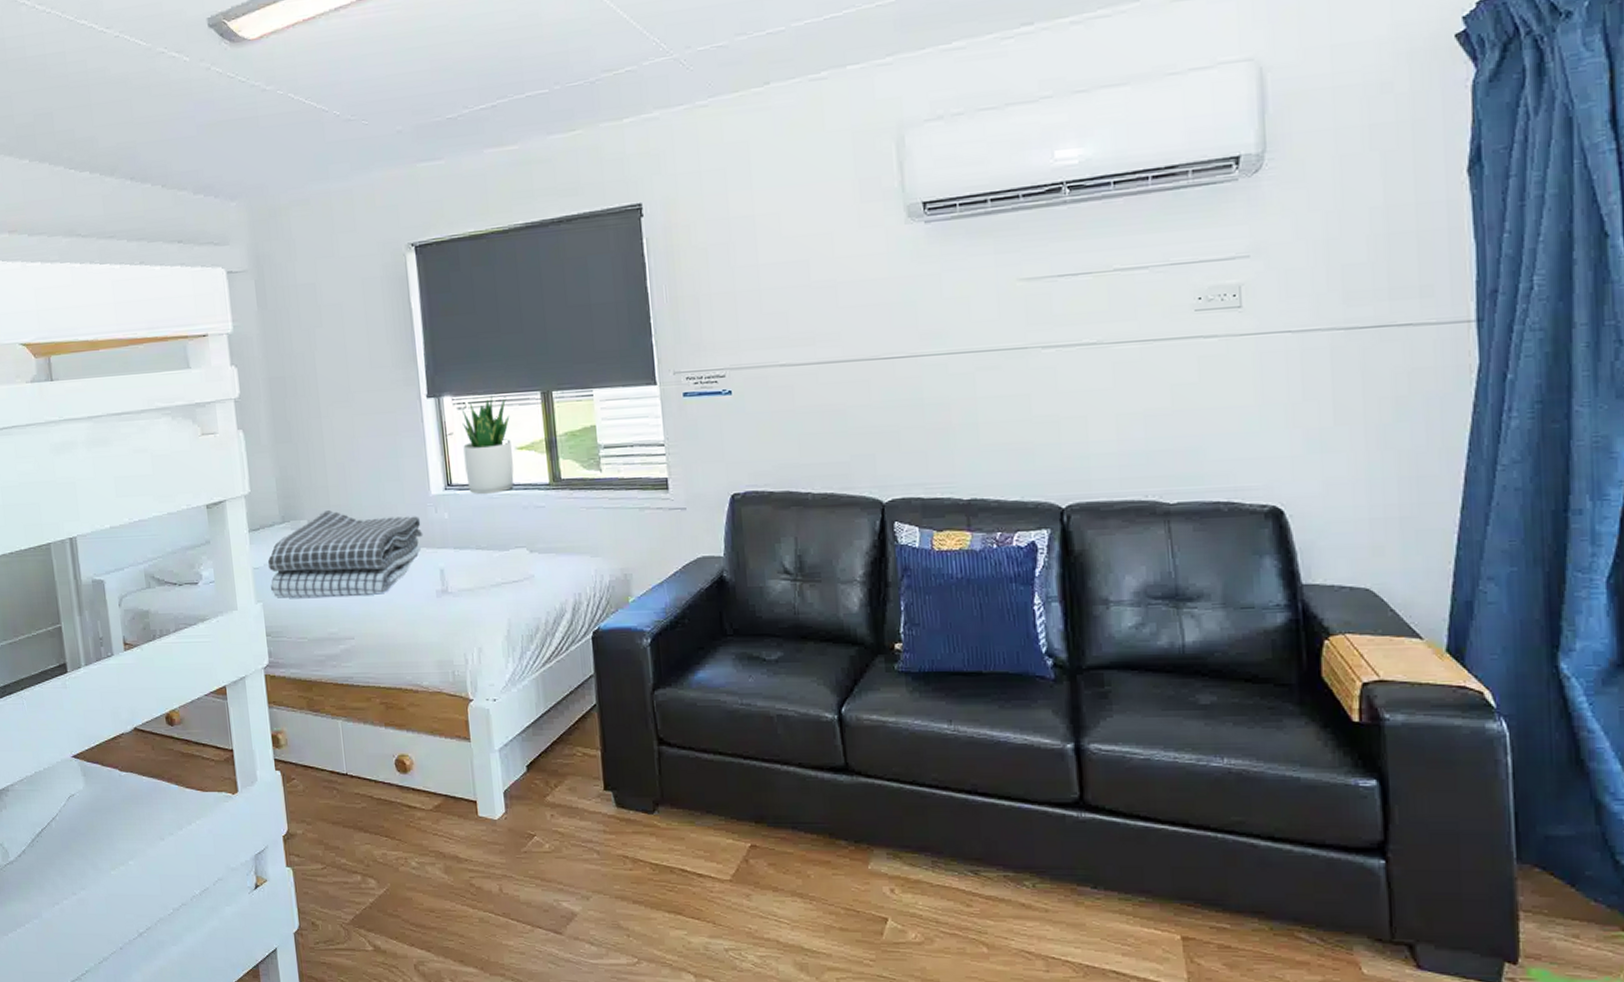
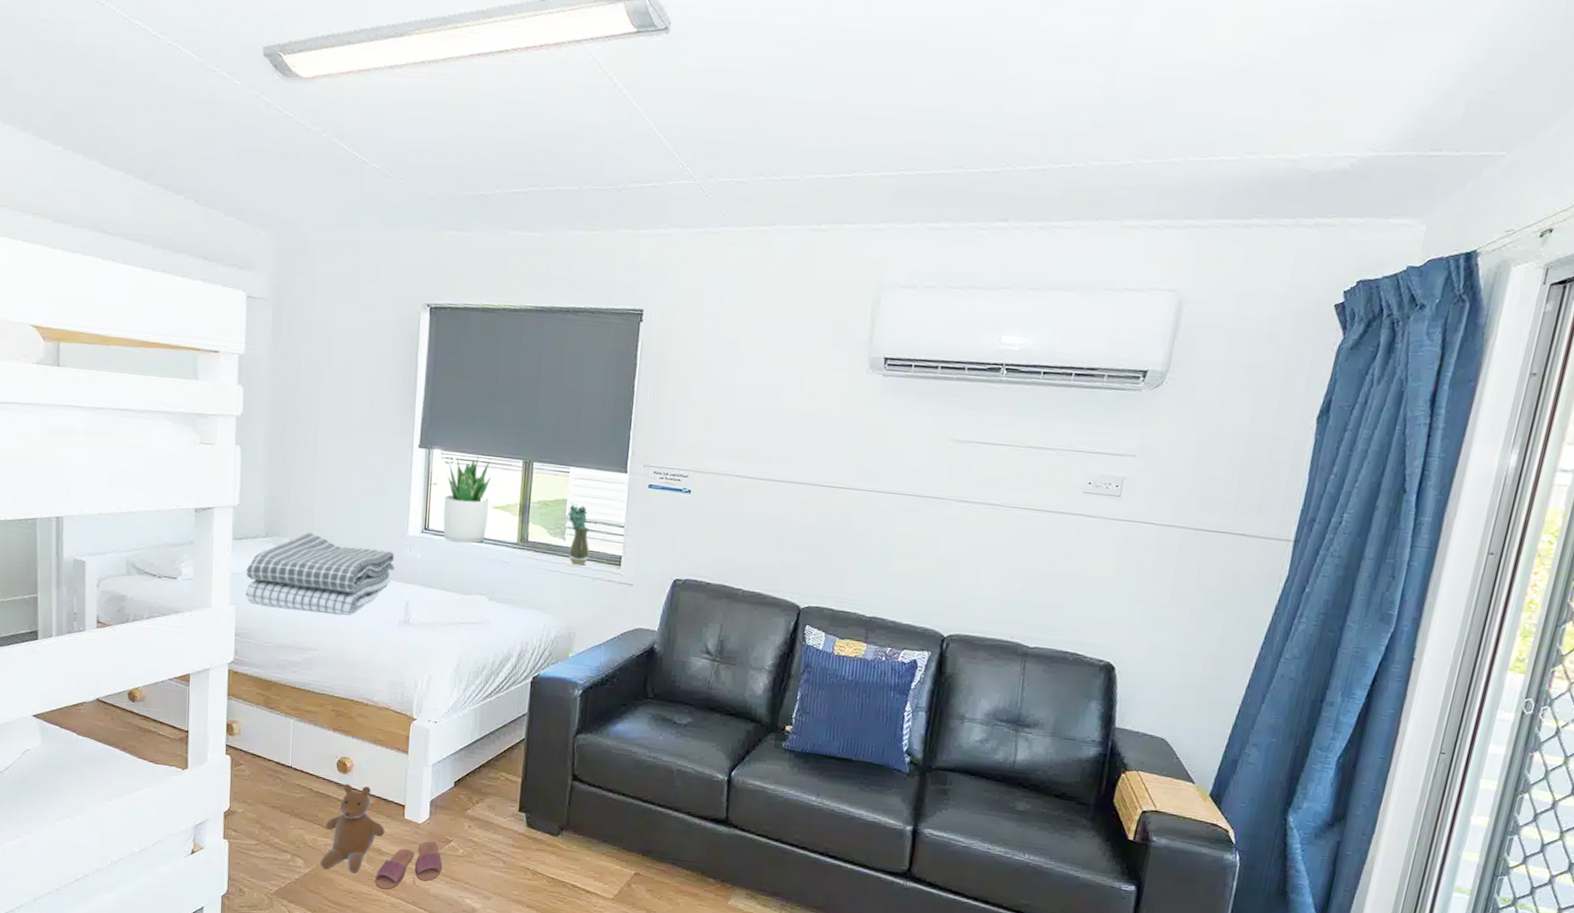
teddy bear: none [393,785,460,888] -> present [321,784,385,874]
slippers: none [457,839,530,903] -> present [375,841,443,890]
vase: none [599,428,632,498] -> present [567,502,590,566]

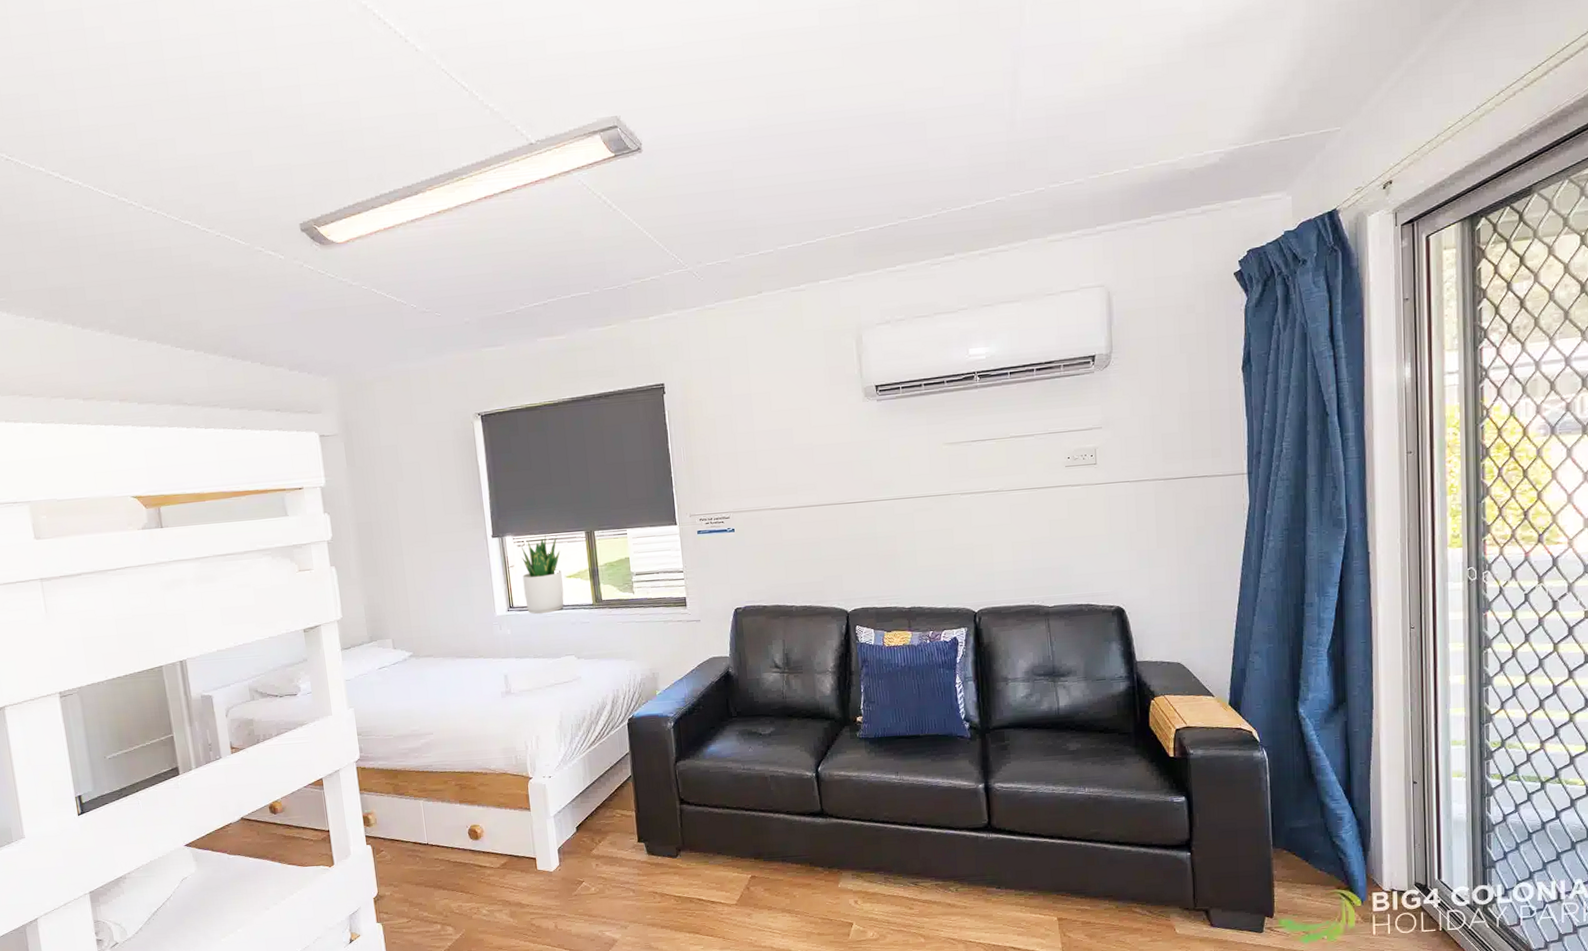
towel: present [246,532,395,615] -> none [358,630,490,704]
teddy bear: present [321,784,385,874] -> none [467,848,522,932]
slippers: present [375,841,443,890] -> none [520,885,579,939]
vase: present [567,502,590,566] -> none [632,559,658,614]

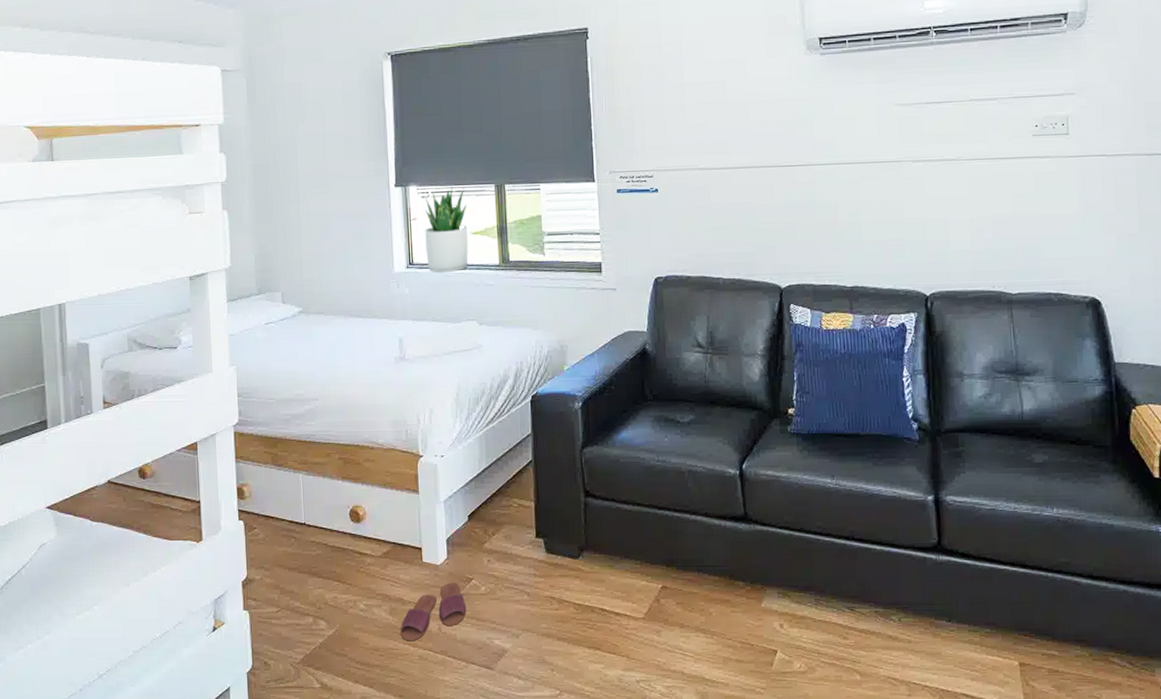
slippers: none [520,885,579,939] -> present [400,582,467,641]

